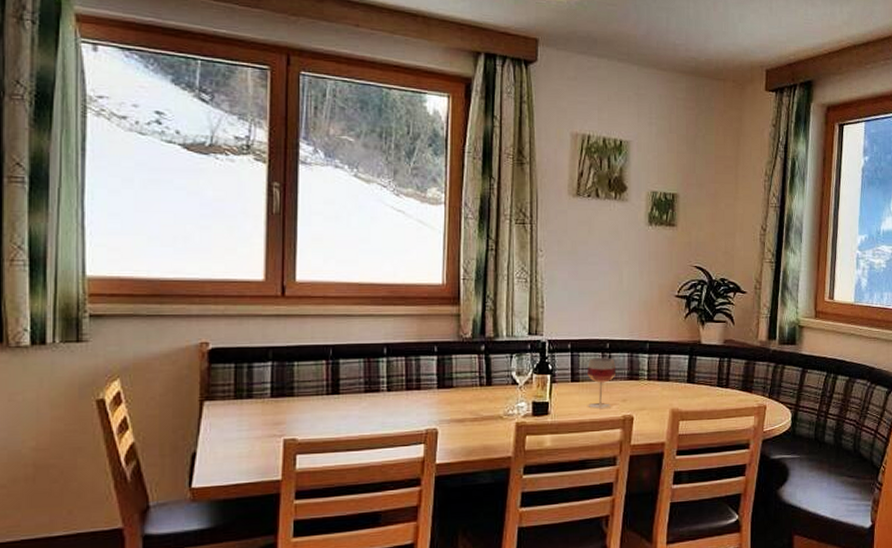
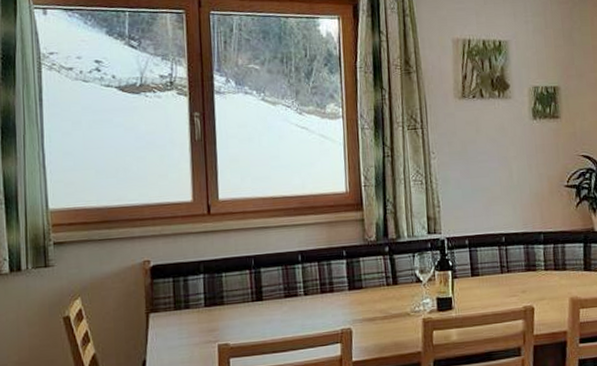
wineglass: present [586,357,615,410] -> none [485,250,514,302]

